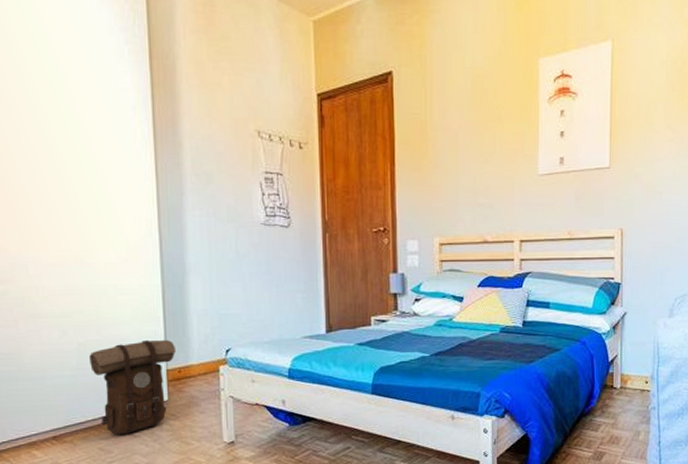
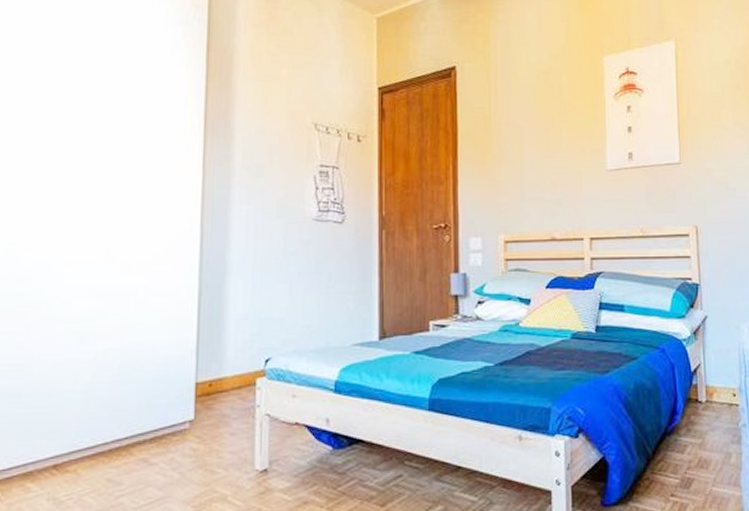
backpack: present [89,340,176,435] -> none [107,348,208,463]

